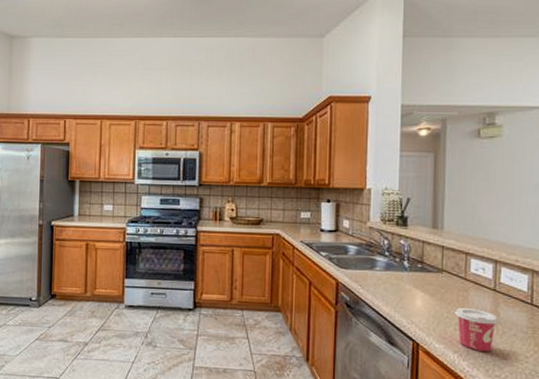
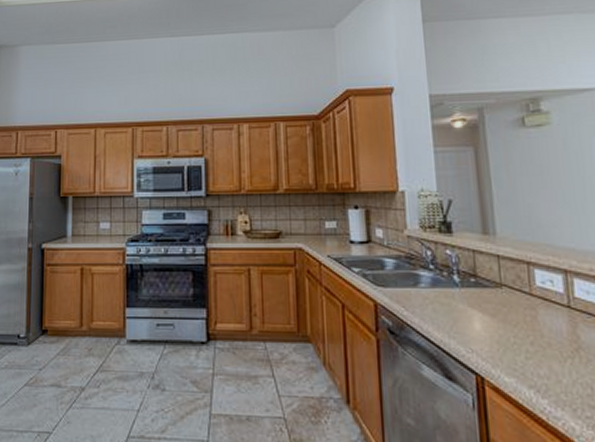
cup: present [455,307,499,352] -> none [523,329,580,387]

